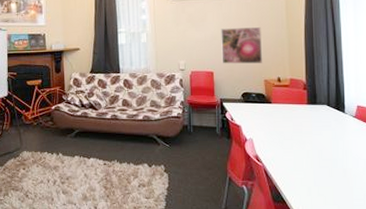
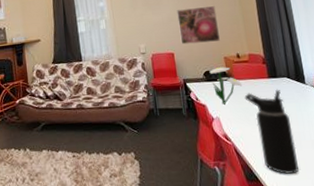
flower: none [247,90,280,127] -> present [209,67,243,105]
water bottle: none [280,116,327,199] -> present [244,89,299,174]

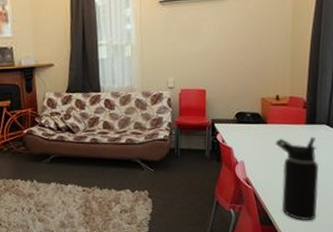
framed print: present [177,5,220,45] -> none [216,37,262,81]
flower: present [209,67,243,105] -> none [242,109,276,149]

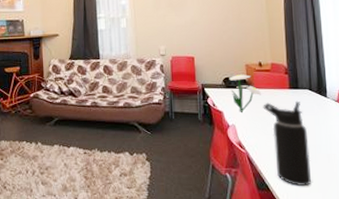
flower: none [242,109,276,149] -> present [229,75,262,112]

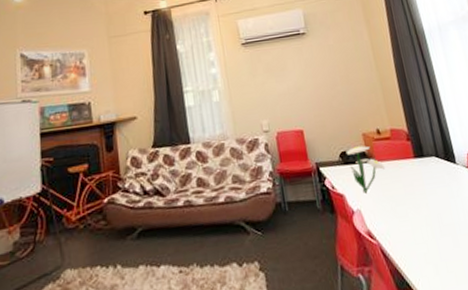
water bottle: present [263,100,311,186] -> none [388,171,457,279]

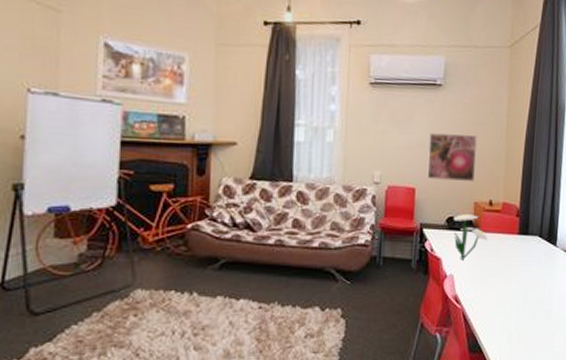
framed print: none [304,71,356,119] -> present [427,133,477,181]

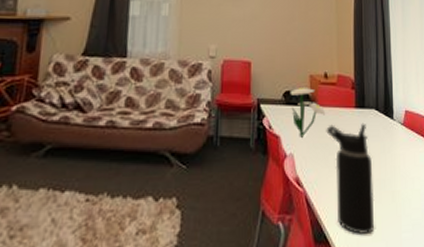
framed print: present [427,133,477,181] -> none [262,6,308,54]
water bottle: none [487,248,531,347] -> present [326,123,375,234]

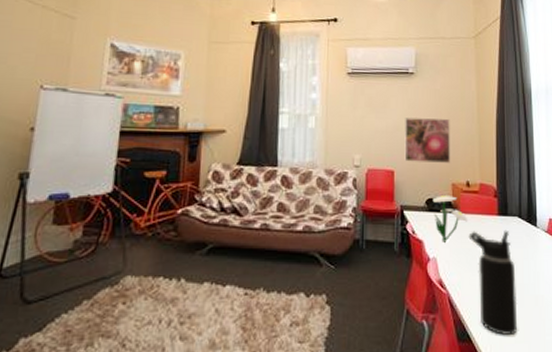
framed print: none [262,6,308,54] -> present [404,118,450,163]

